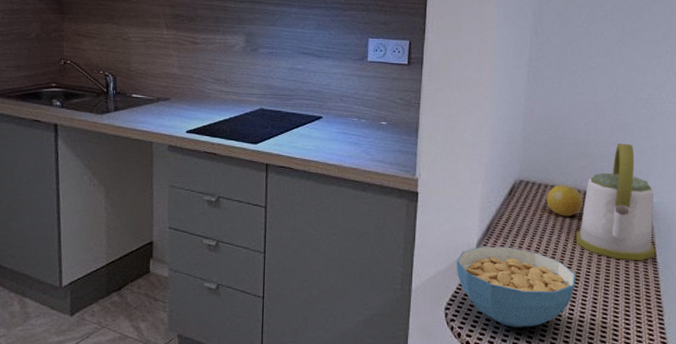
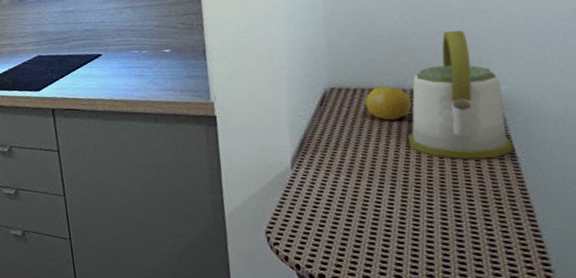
cereal bowl: present [457,246,576,328] -> none [271,160,416,246]

